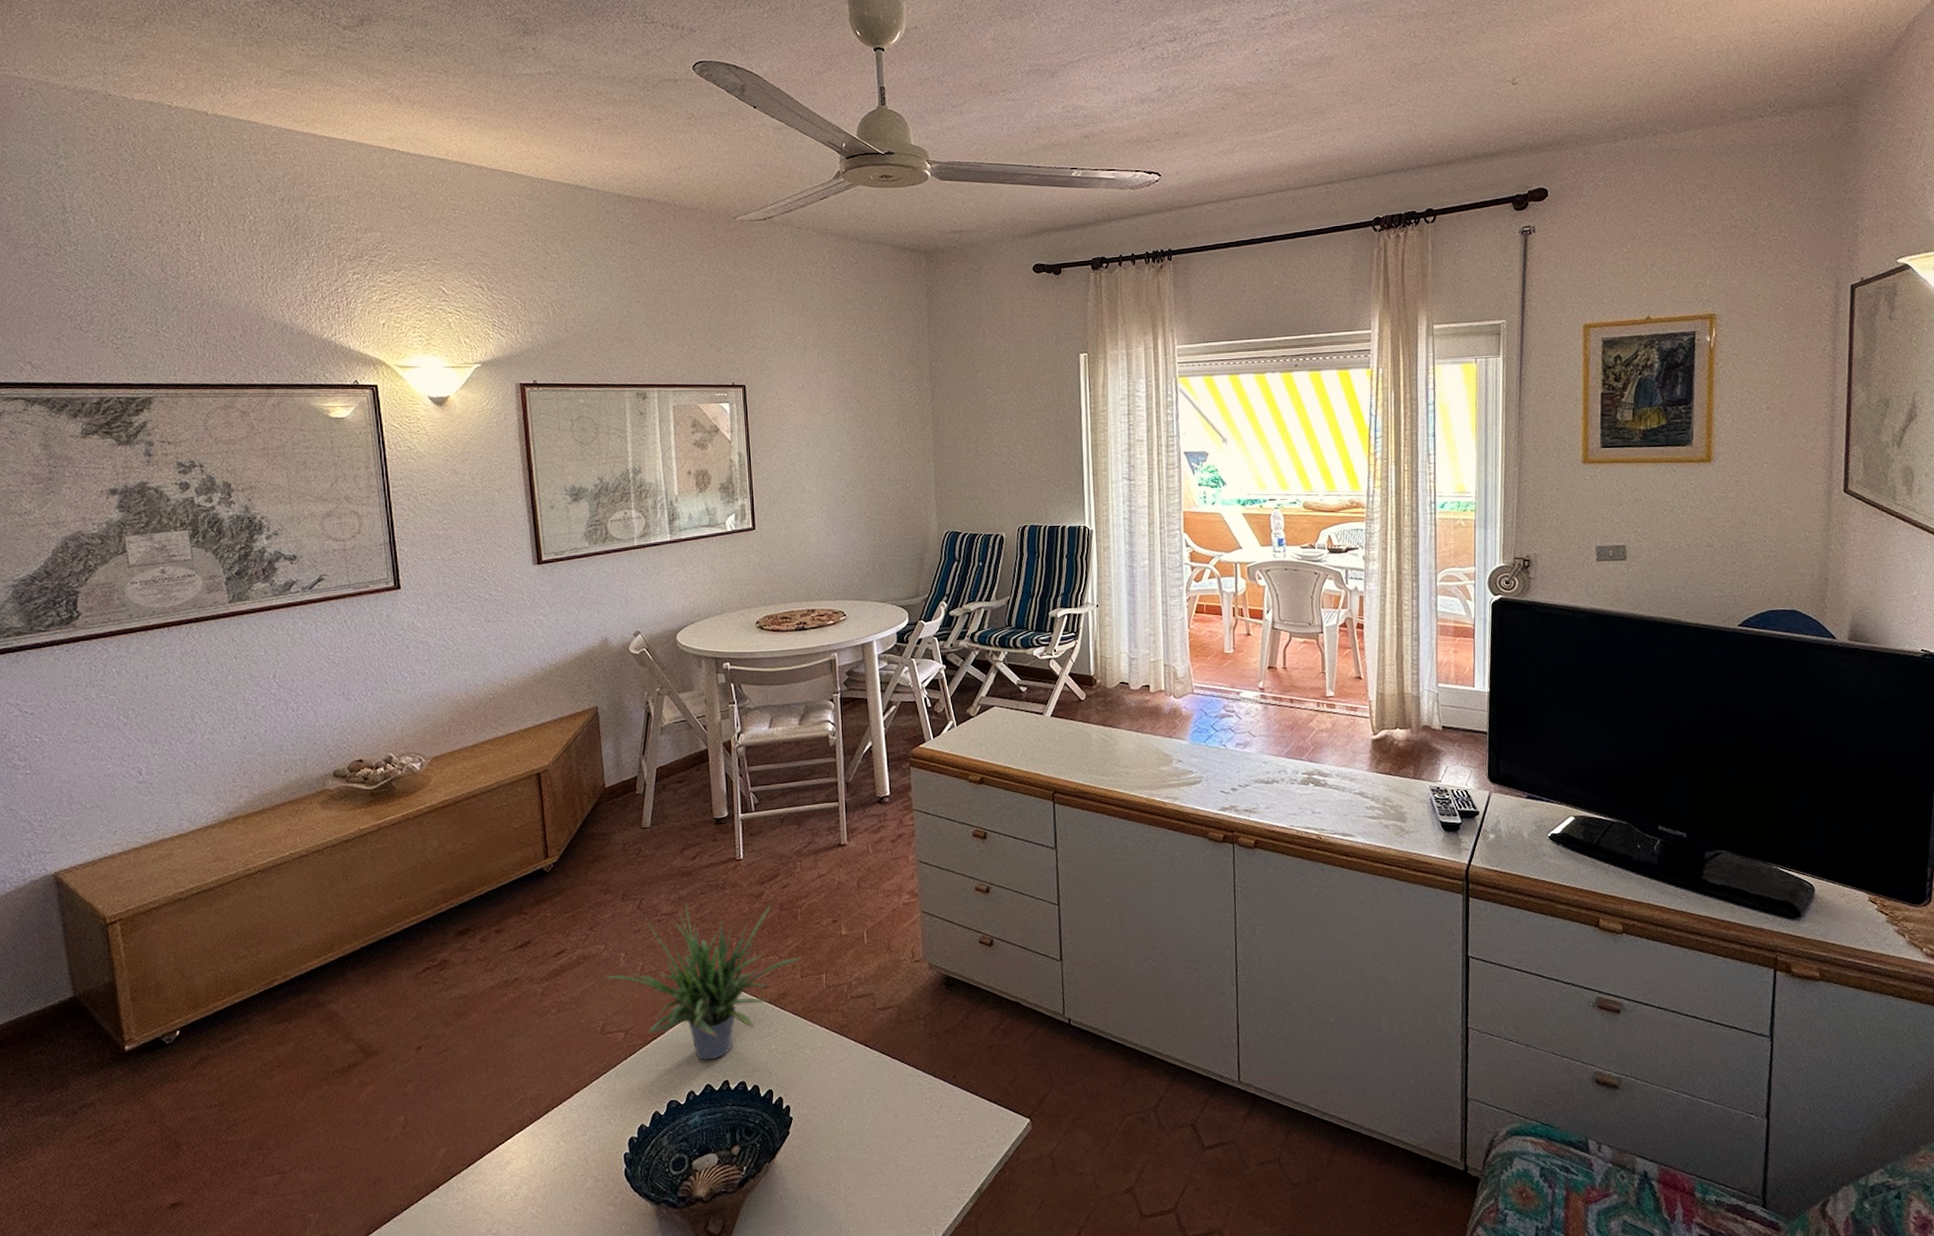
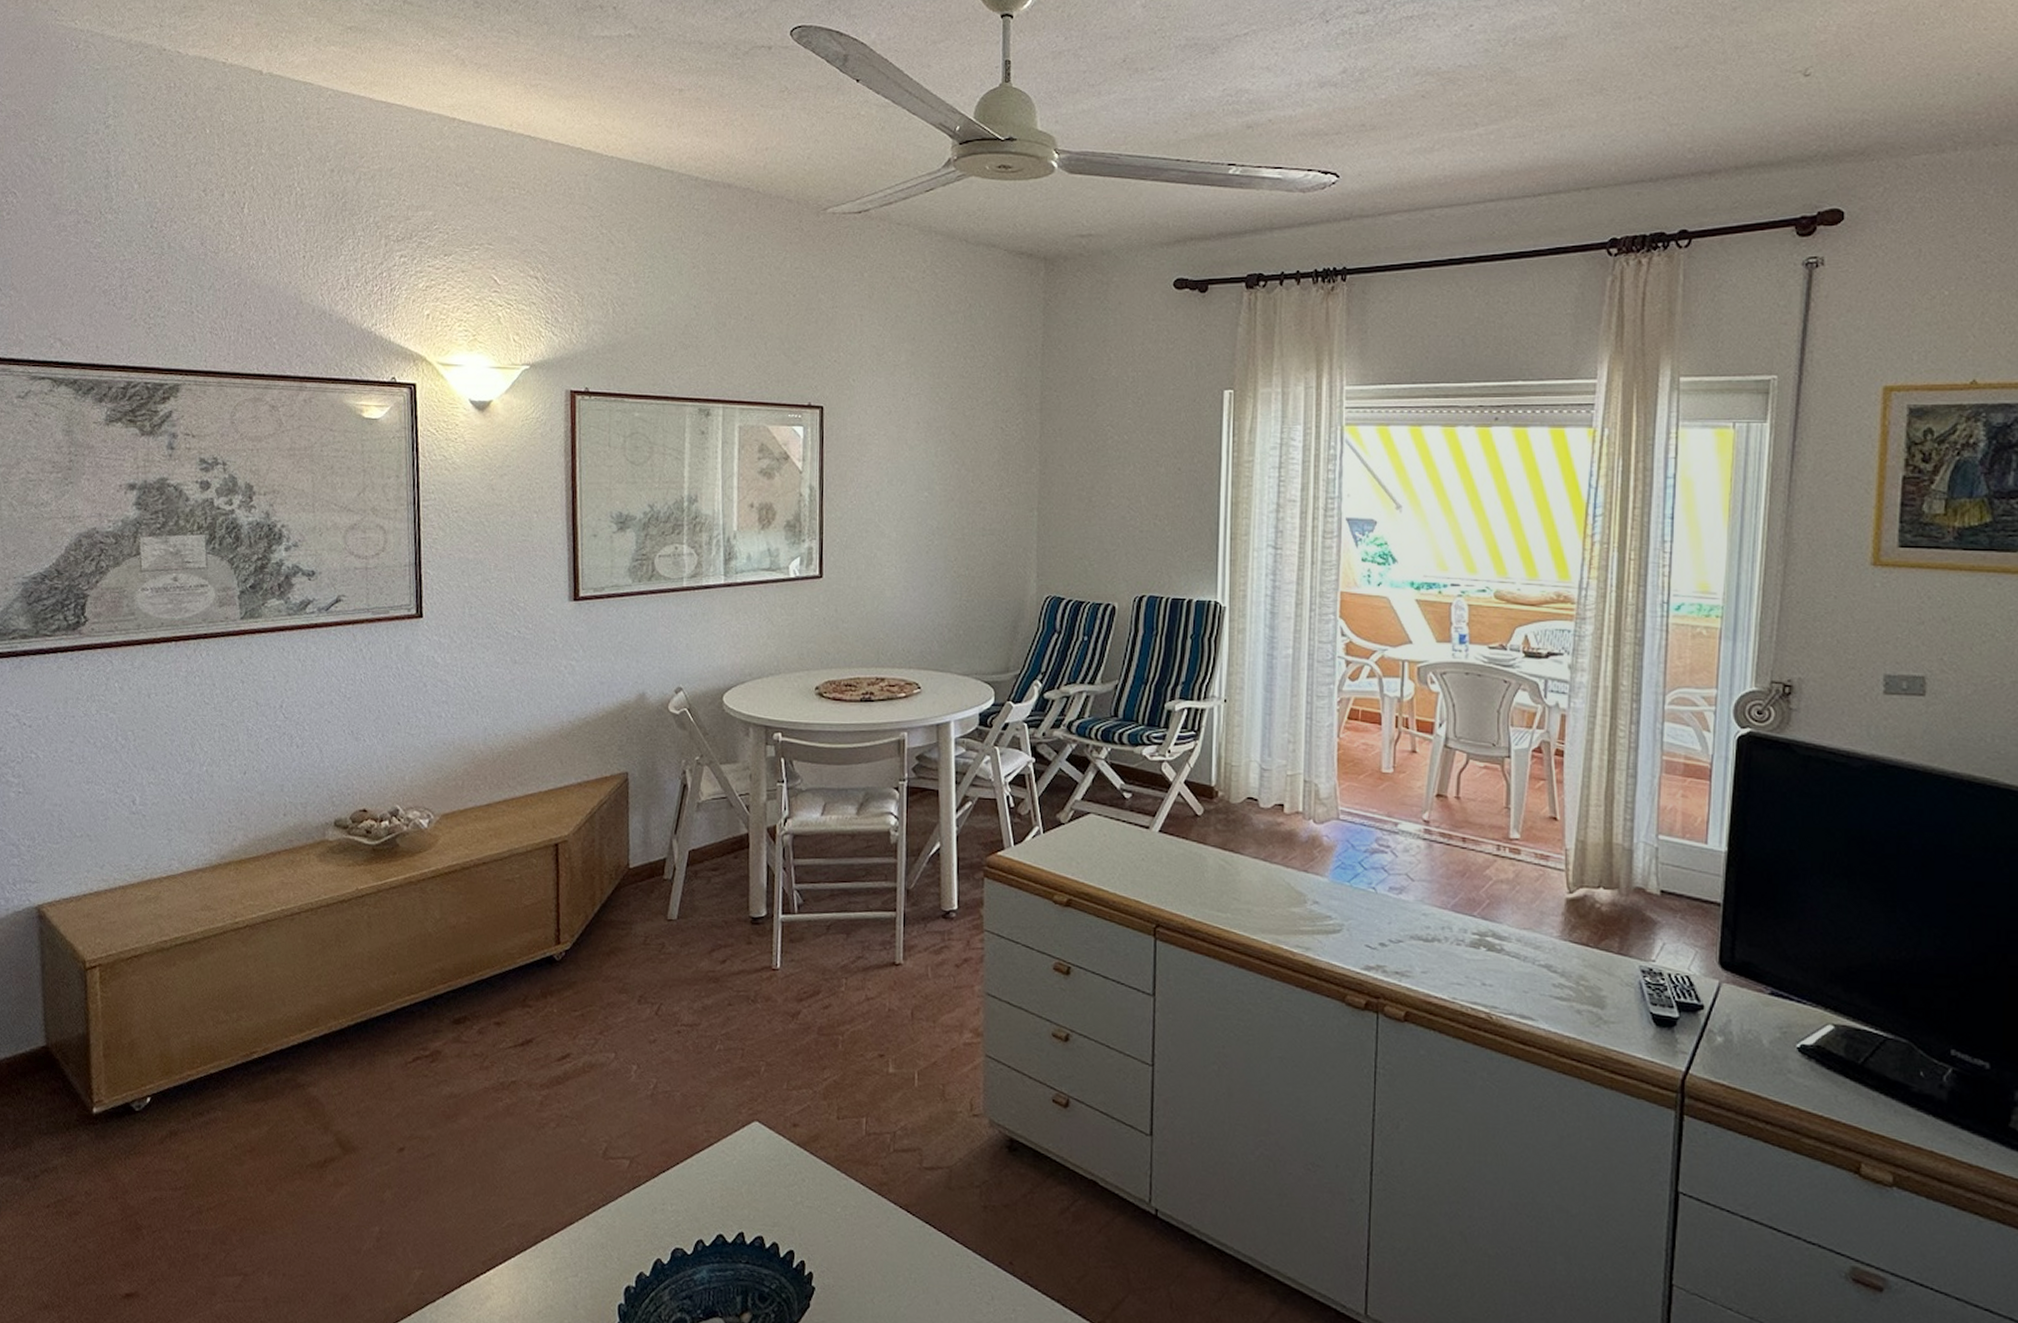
potted plant: present [605,902,802,1060] -> none [612,1013,840,1206]

